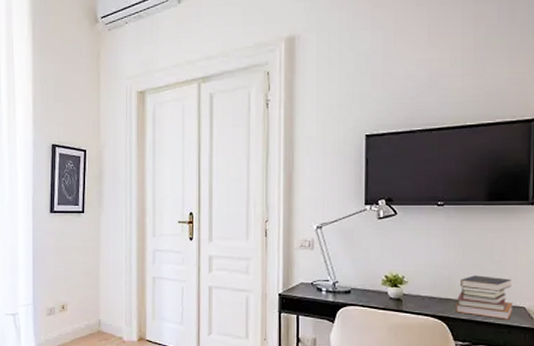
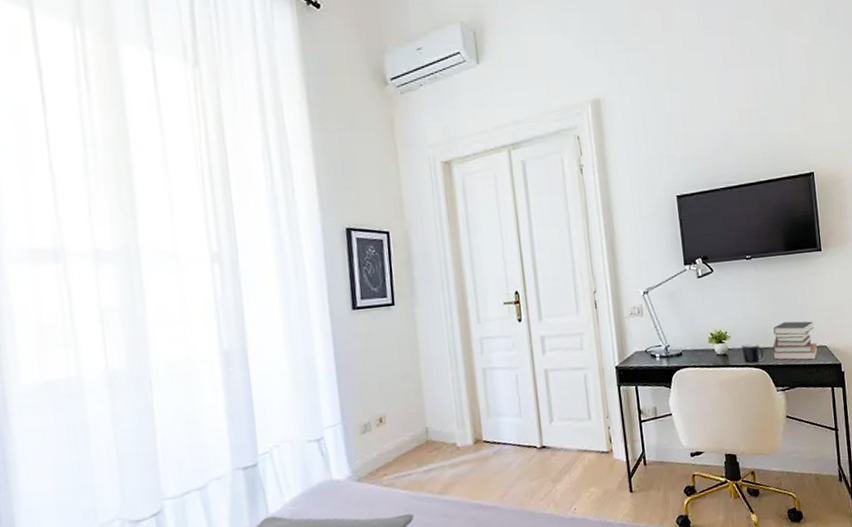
mug: none [419,292,445,315] -> present [741,343,764,366]

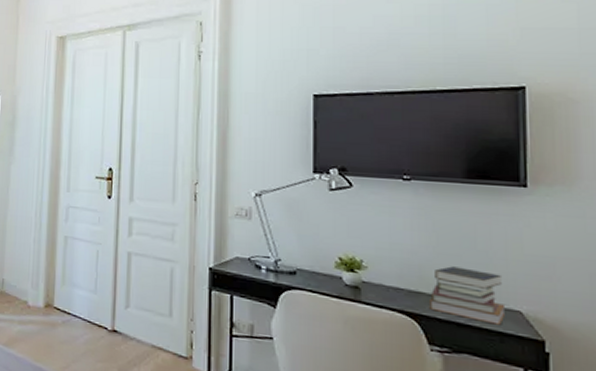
mug: present [741,343,764,366] -> none [382,280,415,311]

